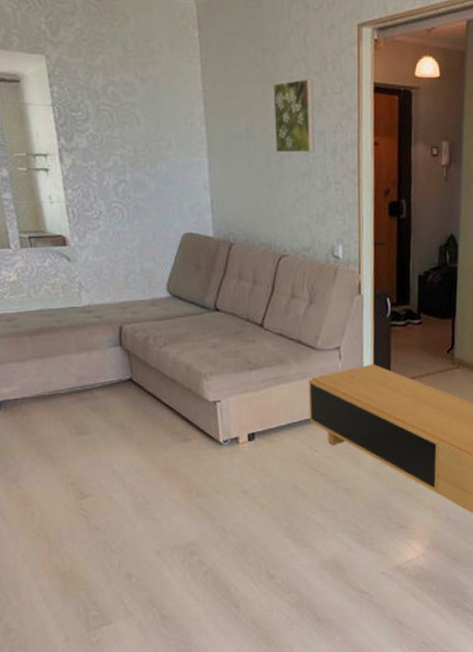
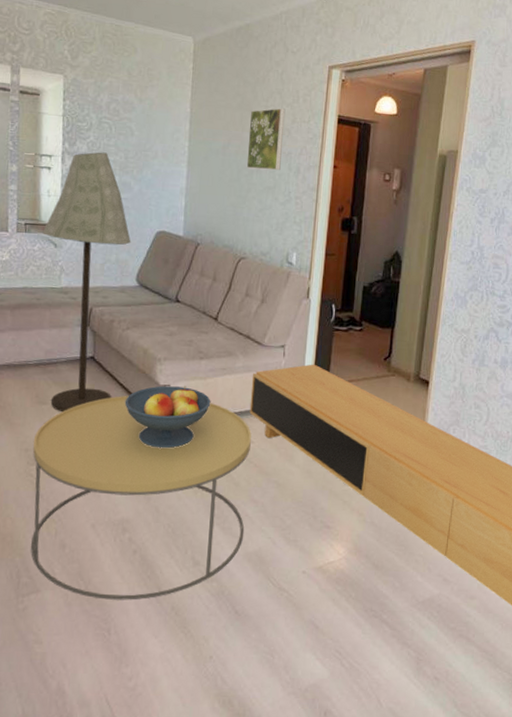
floor lamp: none [51,146,158,441] -> present [42,152,131,413]
coffee table: none [79,415,317,623] -> present [30,395,251,600]
fruit bowl: none [173,400,267,468] -> present [124,385,211,449]

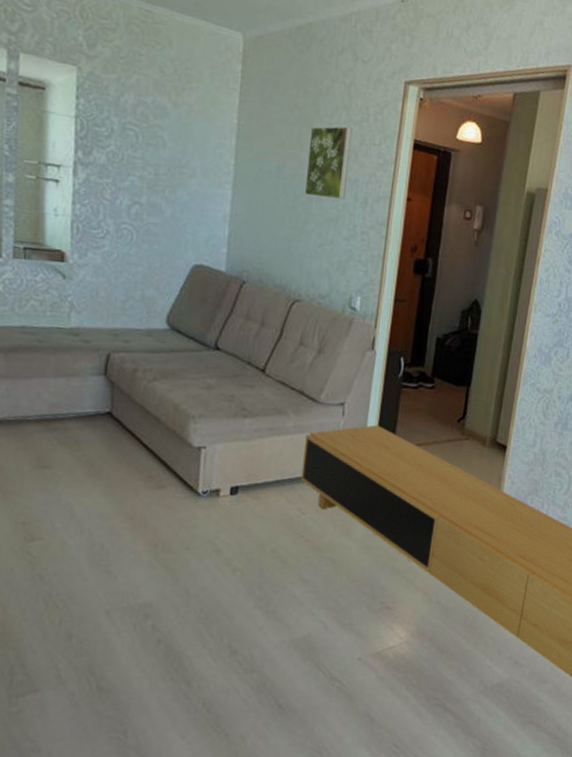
coffee table: present [30,395,251,600] -> none [27,458,303,698]
floor lamp: present [42,152,131,413] -> none [47,164,161,479]
fruit bowl: present [124,385,211,449] -> none [149,447,256,521]

